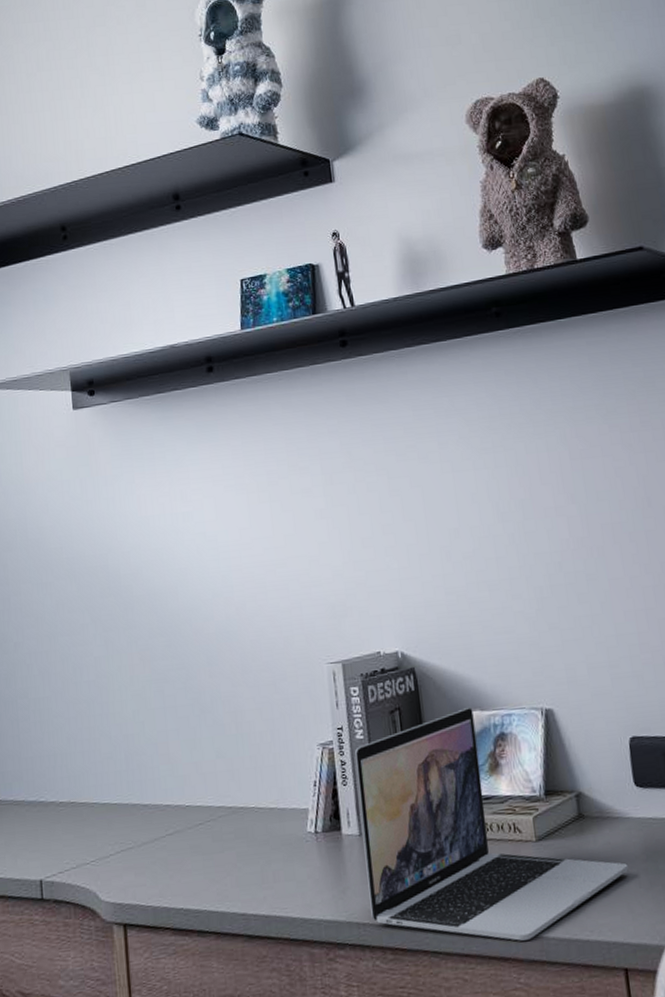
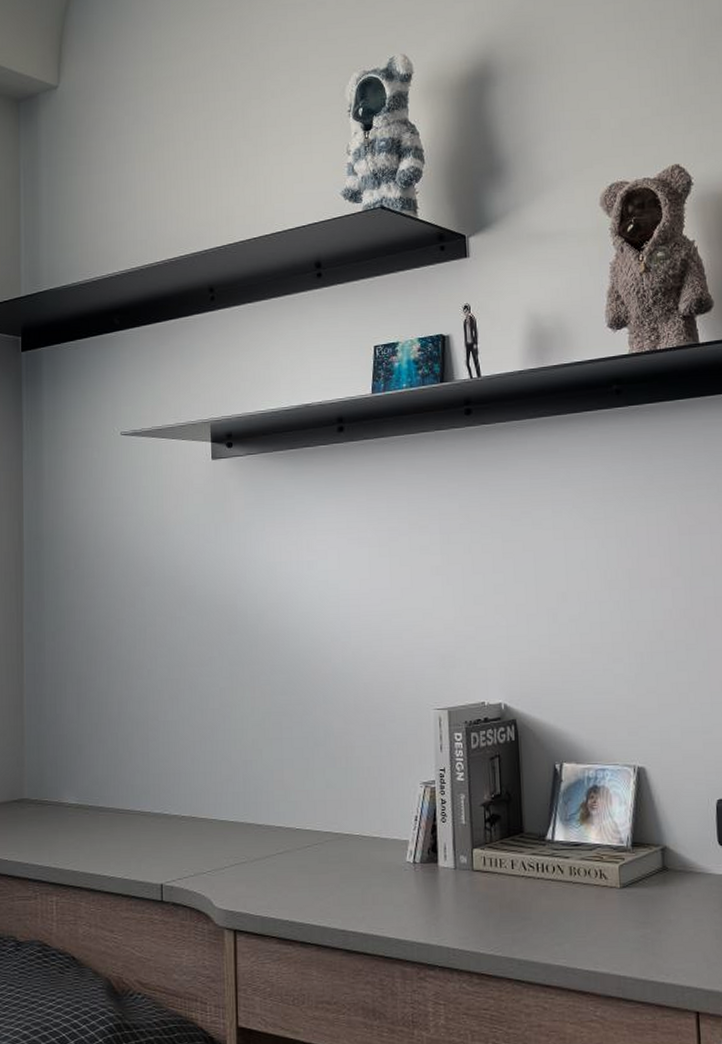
laptop: present [354,708,628,941] -> none [454,760,707,978]

